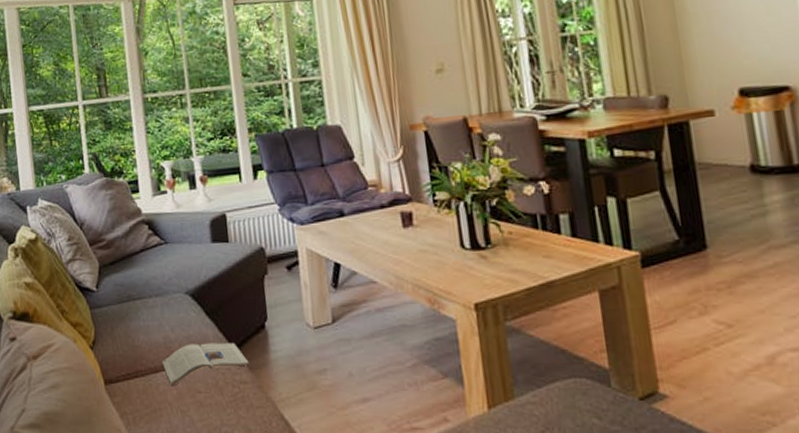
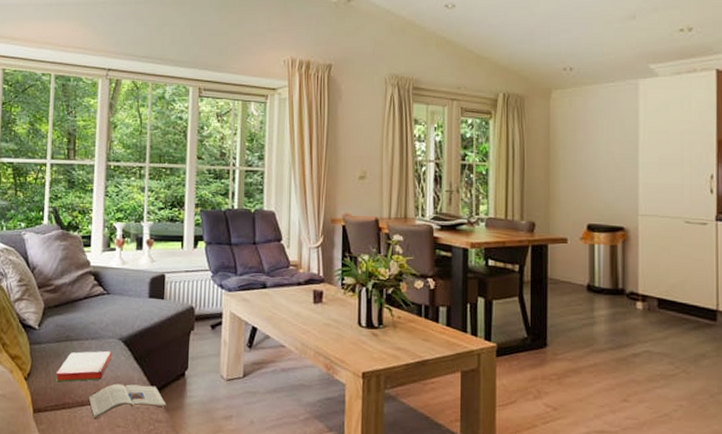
hardback book: none [123,307,181,347] -> present [56,350,113,382]

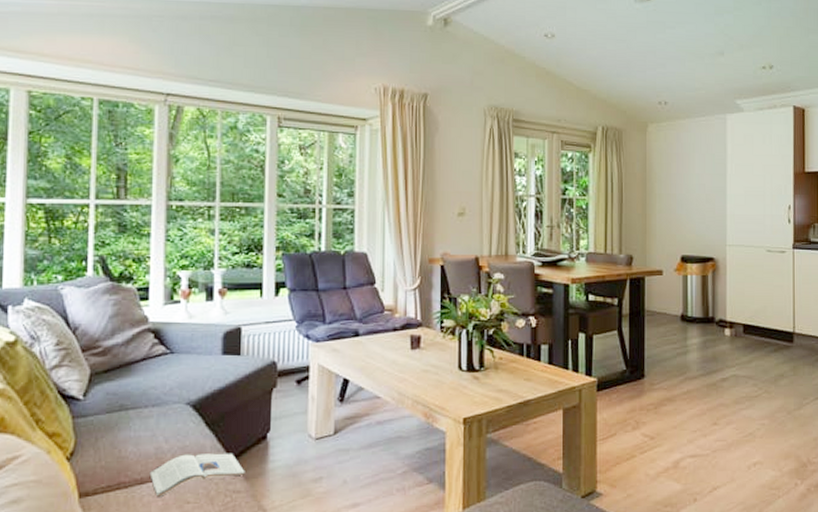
hardback book: present [56,350,113,382] -> none [108,417,179,458]

